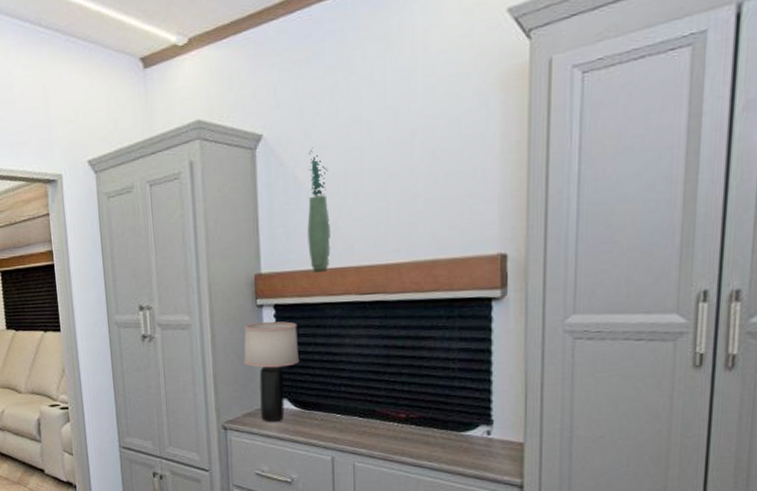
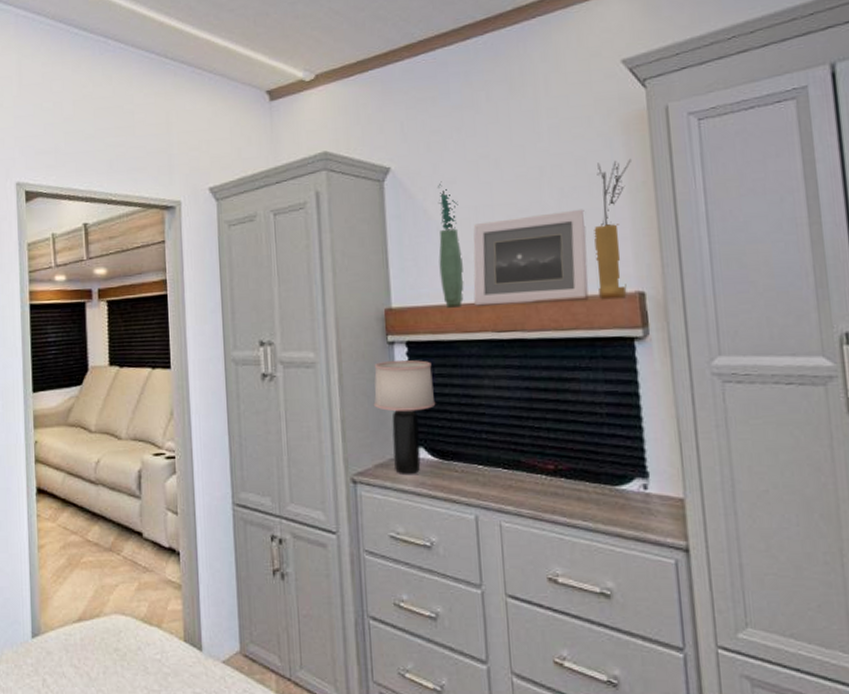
picture frame: none [339,172,454,272] -> present [473,209,589,308]
vase: none [462,117,507,263] -> present [594,158,631,300]

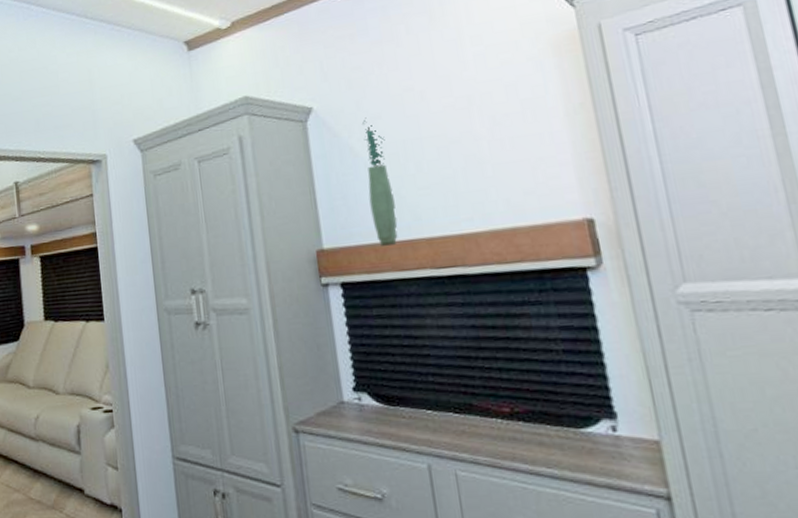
table lamp: present [373,359,436,476] -> none [309,301,377,423]
picture frame: present [473,209,589,308] -> none [402,136,533,244]
vase: present [594,158,631,300] -> none [529,80,574,230]

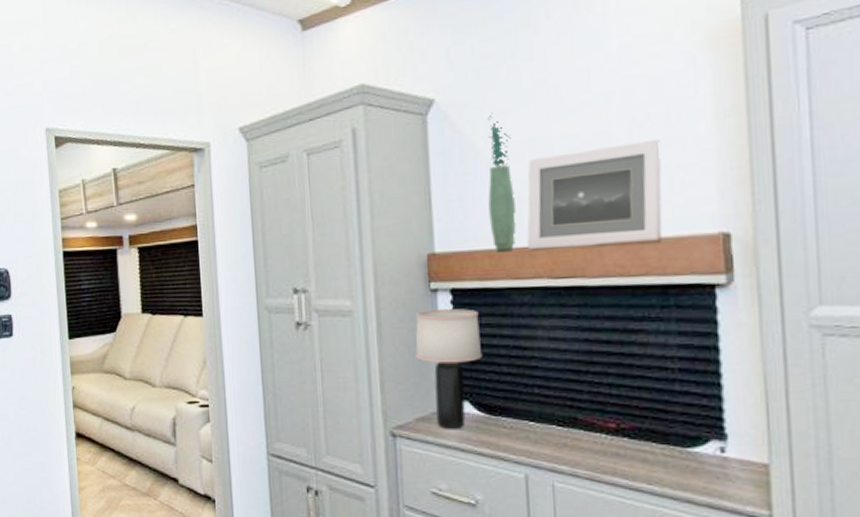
table lamp: none [309,301,377,423] -> present [414,308,483,430]
picture frame: none [402,136,533,244] -> present [527,139,663,252]

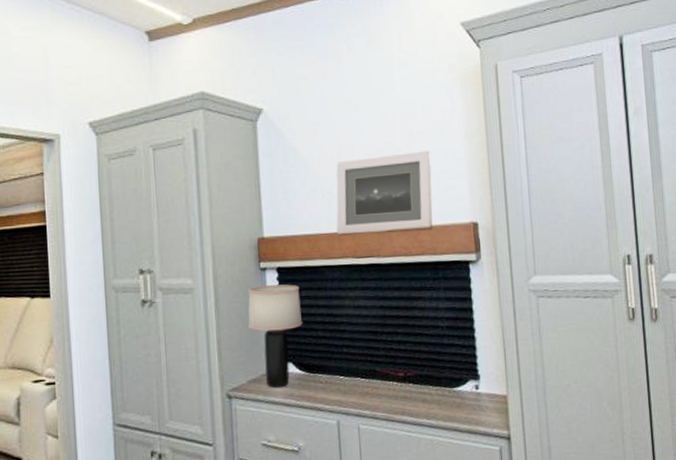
vase: present [488,112,517,252] -> none [305,123,328,237]

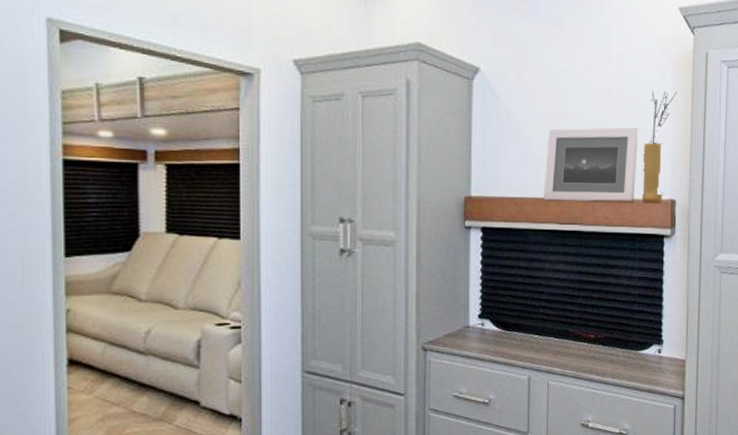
table lamp: present [247,284,303,389] -> none [447,243,503,344]
vase: none [437,108,468,229] -> present [642,90,677,204]

